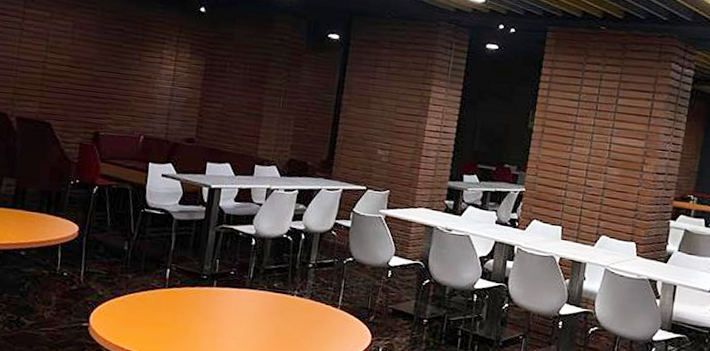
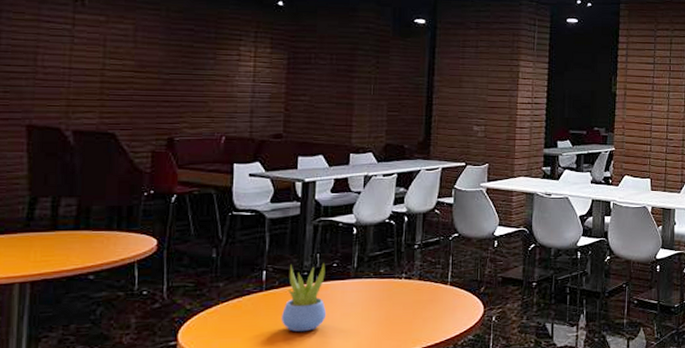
succulent plant: none [179,266,224,333] -> present [281,262,327,332]

